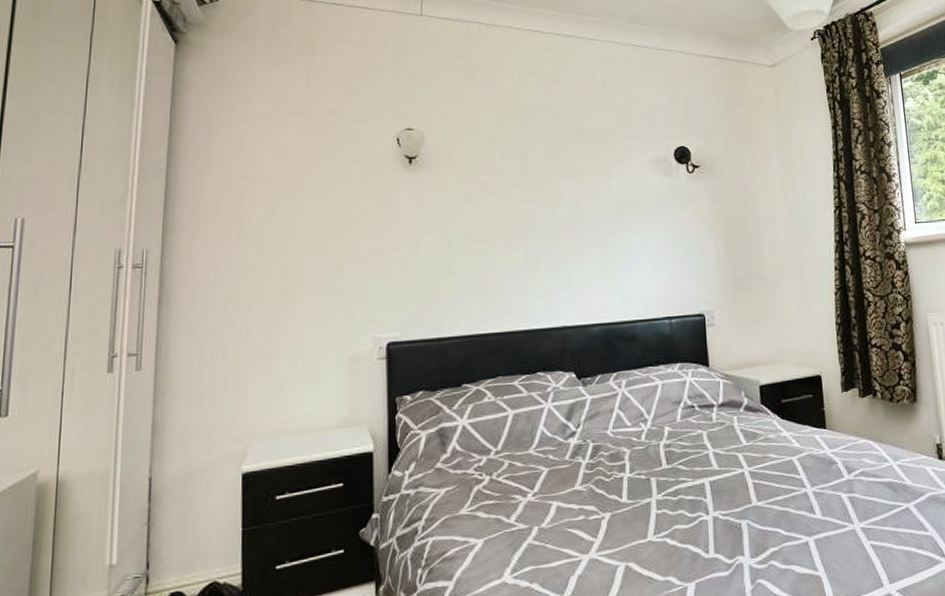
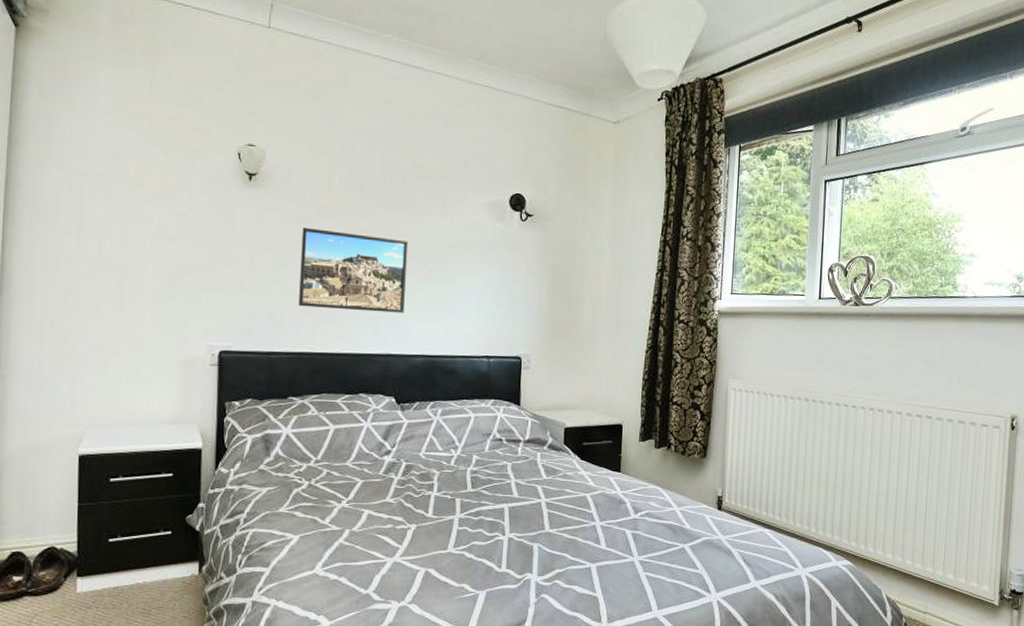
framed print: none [466,204,577,287] -> present [299,227,409,313]

